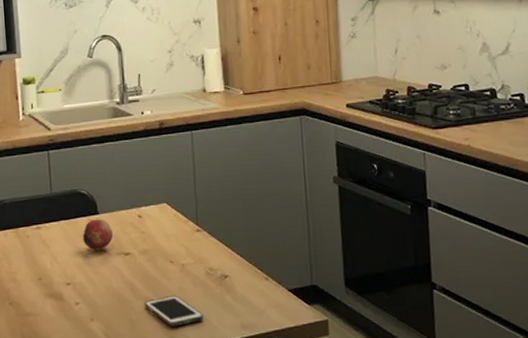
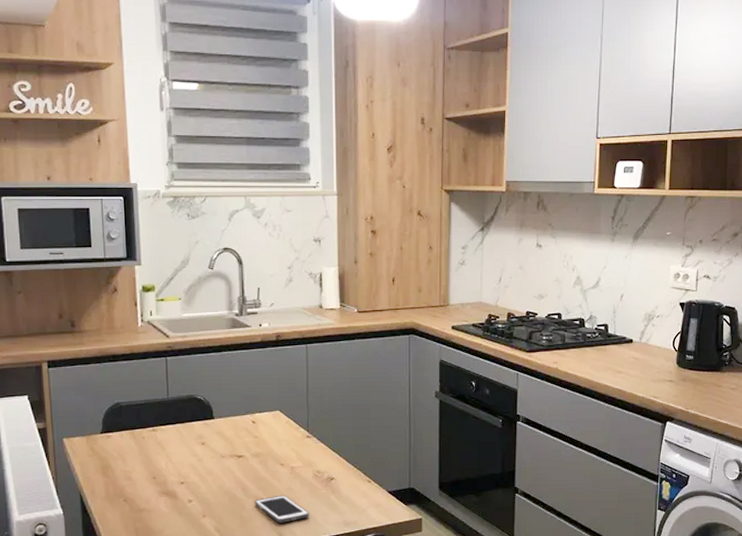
fruit: present [83,219,113,251] -> none [198,423,227,453]

